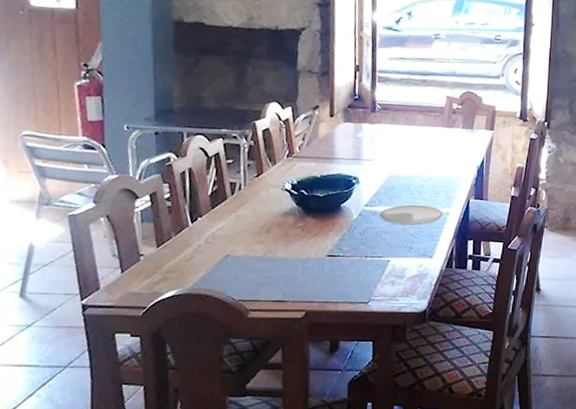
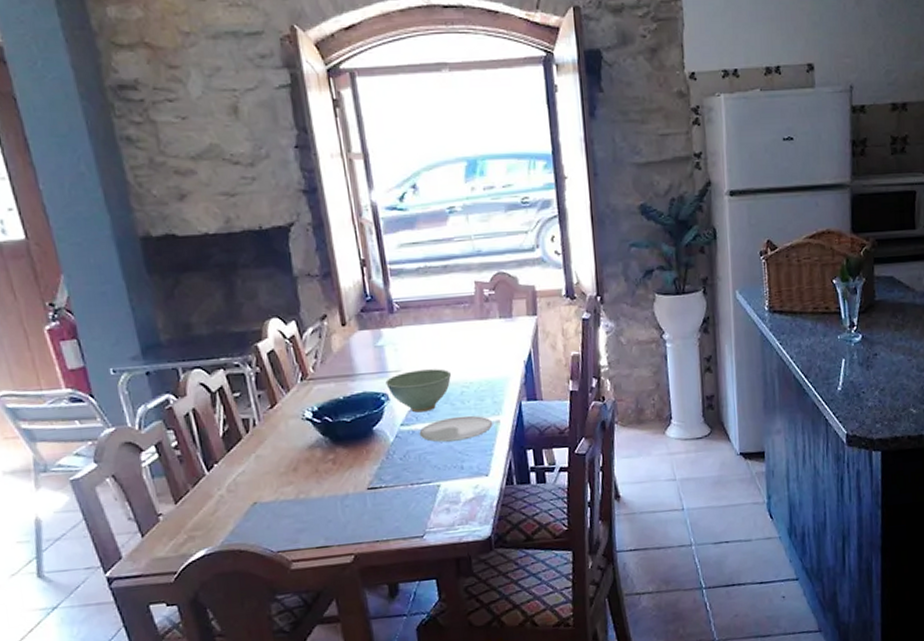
bowl: none [358,161,416,197] -> present [385,369,452,413]

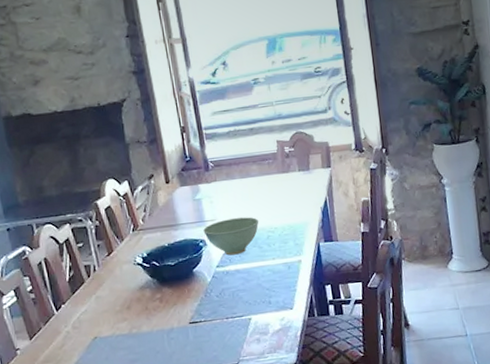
plate: present [419,415,493,443] -> none [232,256,296,281]

